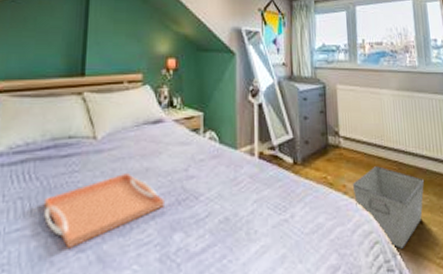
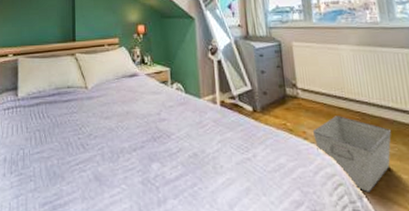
serving tray: present [43,173,164,248] -> none [54,115,143,168]

